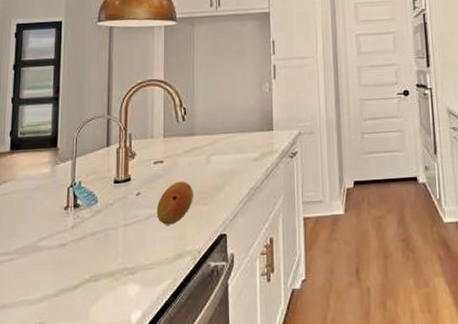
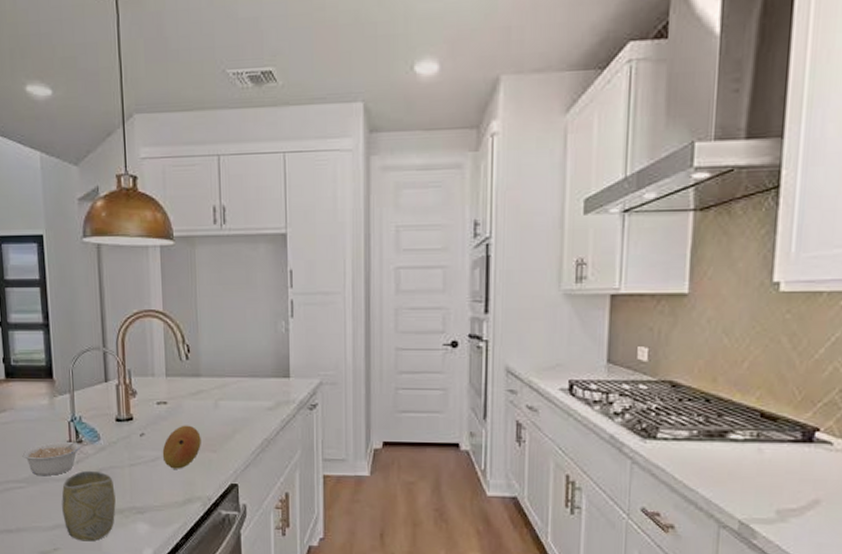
legume: none [17,200,82,246] -> present [22,436,85,476]
cup: none [52,234,108,311] -> present [61,470,116,542]

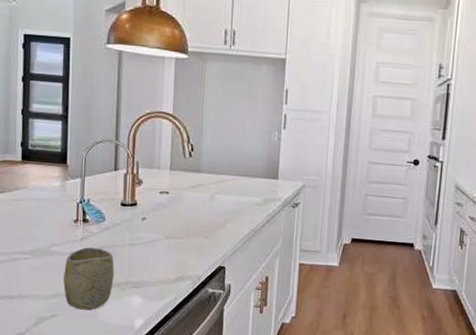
legume: present [22,436,85,476] -> none [31,216,91,250]
fruit: present [162,425,201,469] -> none [160,213,196,251]

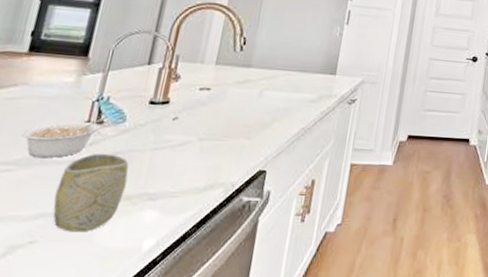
legume: none [31,216,91,250] -> present [21,117,108,159]

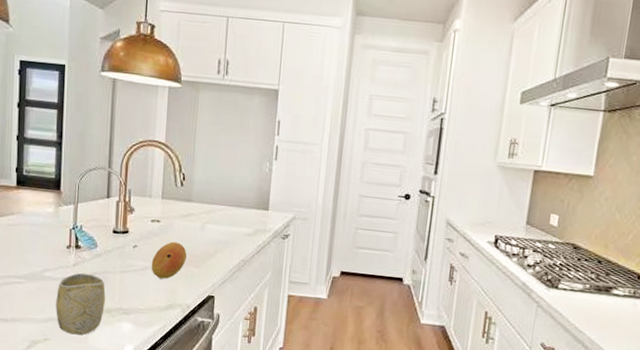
legume: present [21,117,108,159] -> none [24,242,83,275]
fruit: none [192,111,239,155] -> present [151,241,187,279]

